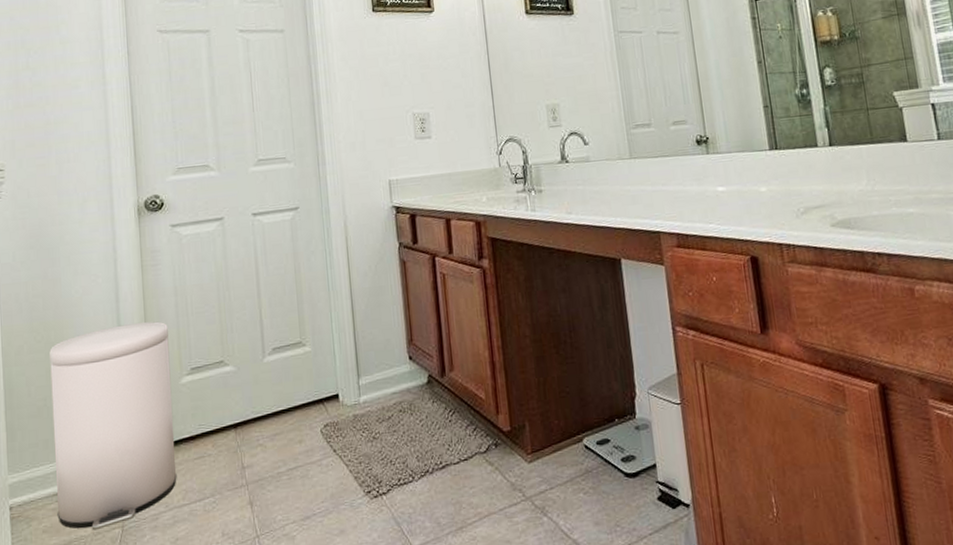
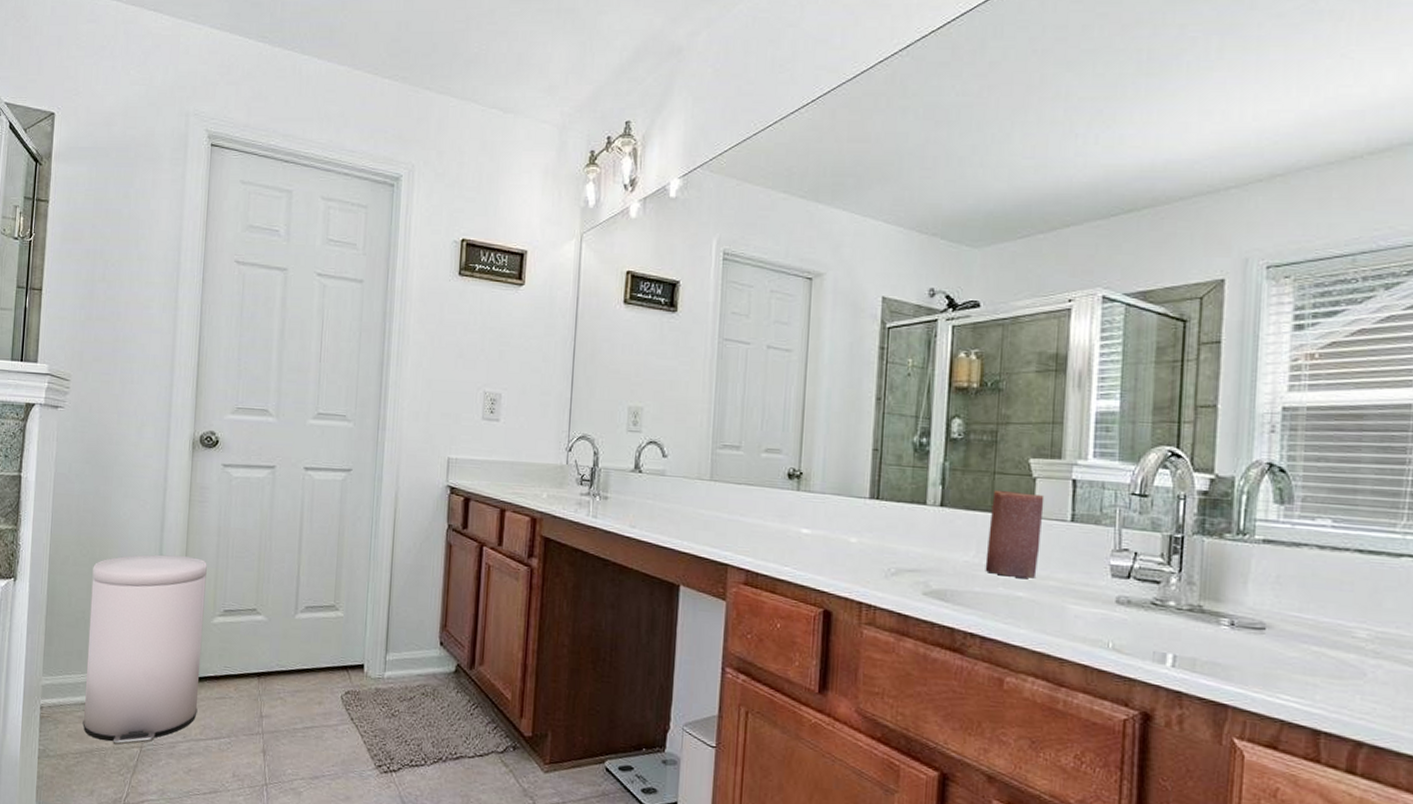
candle: none [870,121,921,197] -> present [985,490,1045,579]

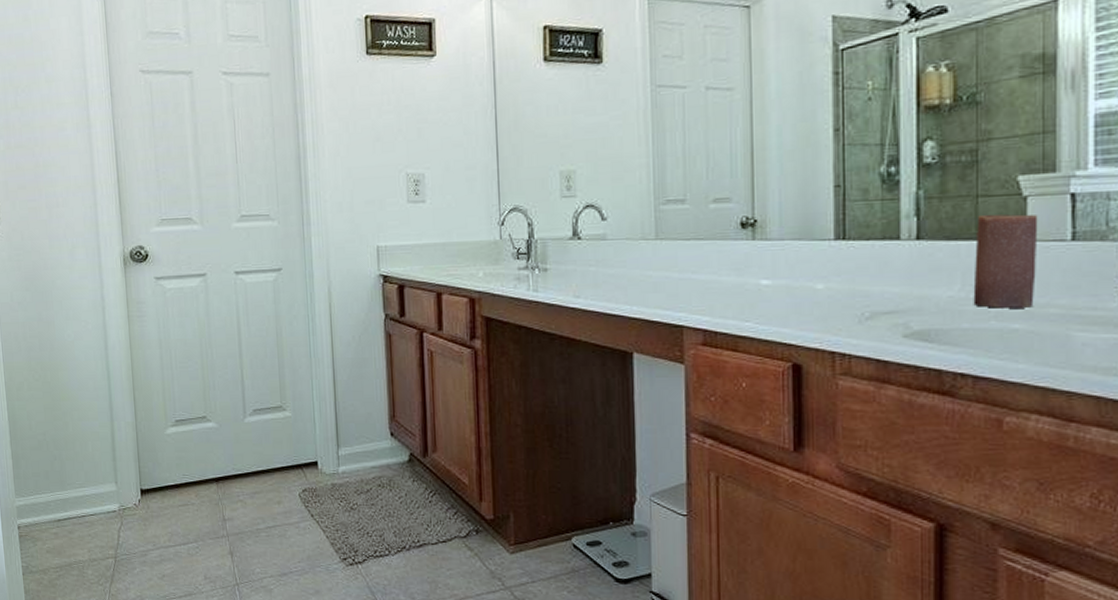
pedal bin: present [82,554,207,746] -> none [47,371,163,557]

